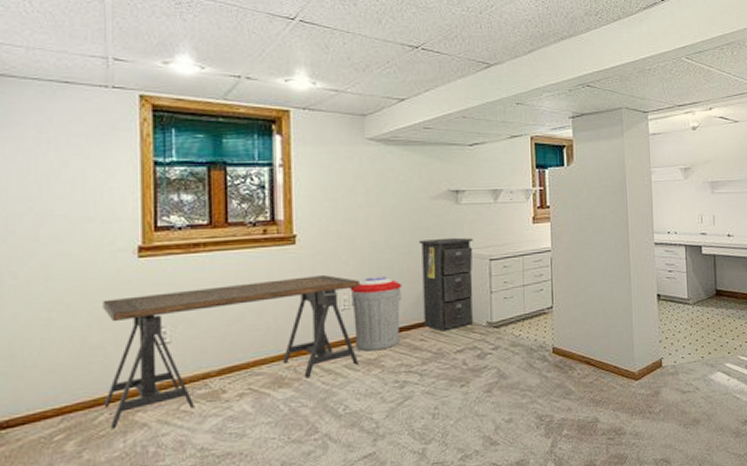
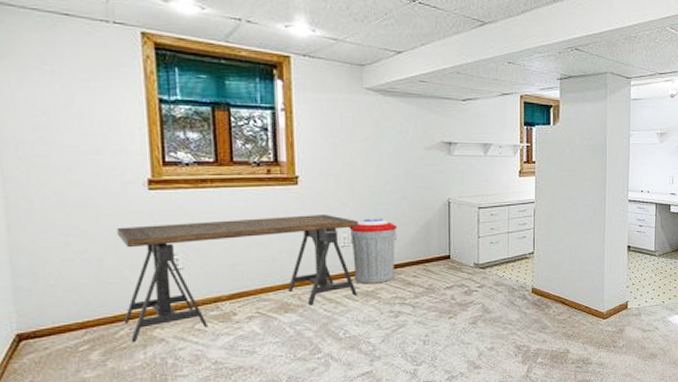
filing cabinet: present [418,237,473,332] -> none [413,186,463,270]

